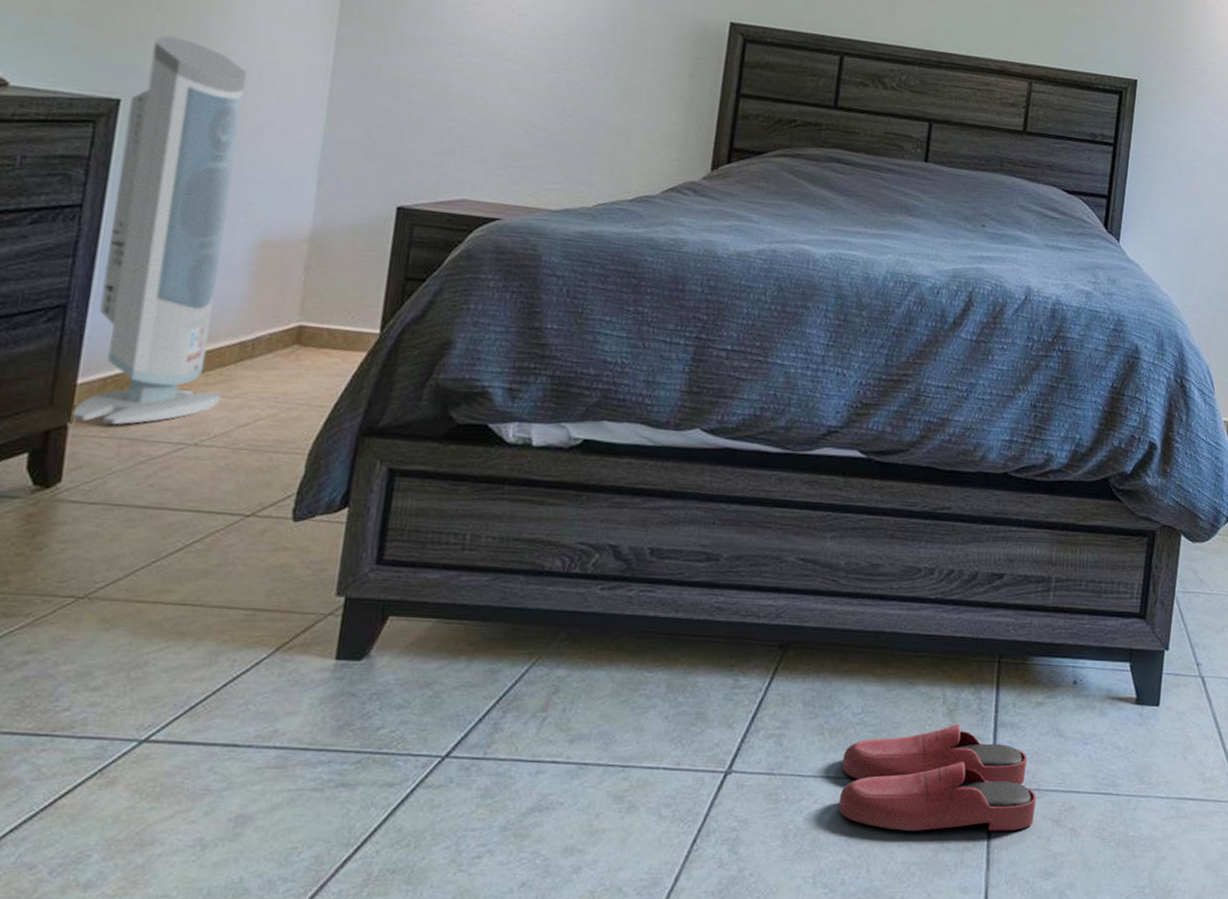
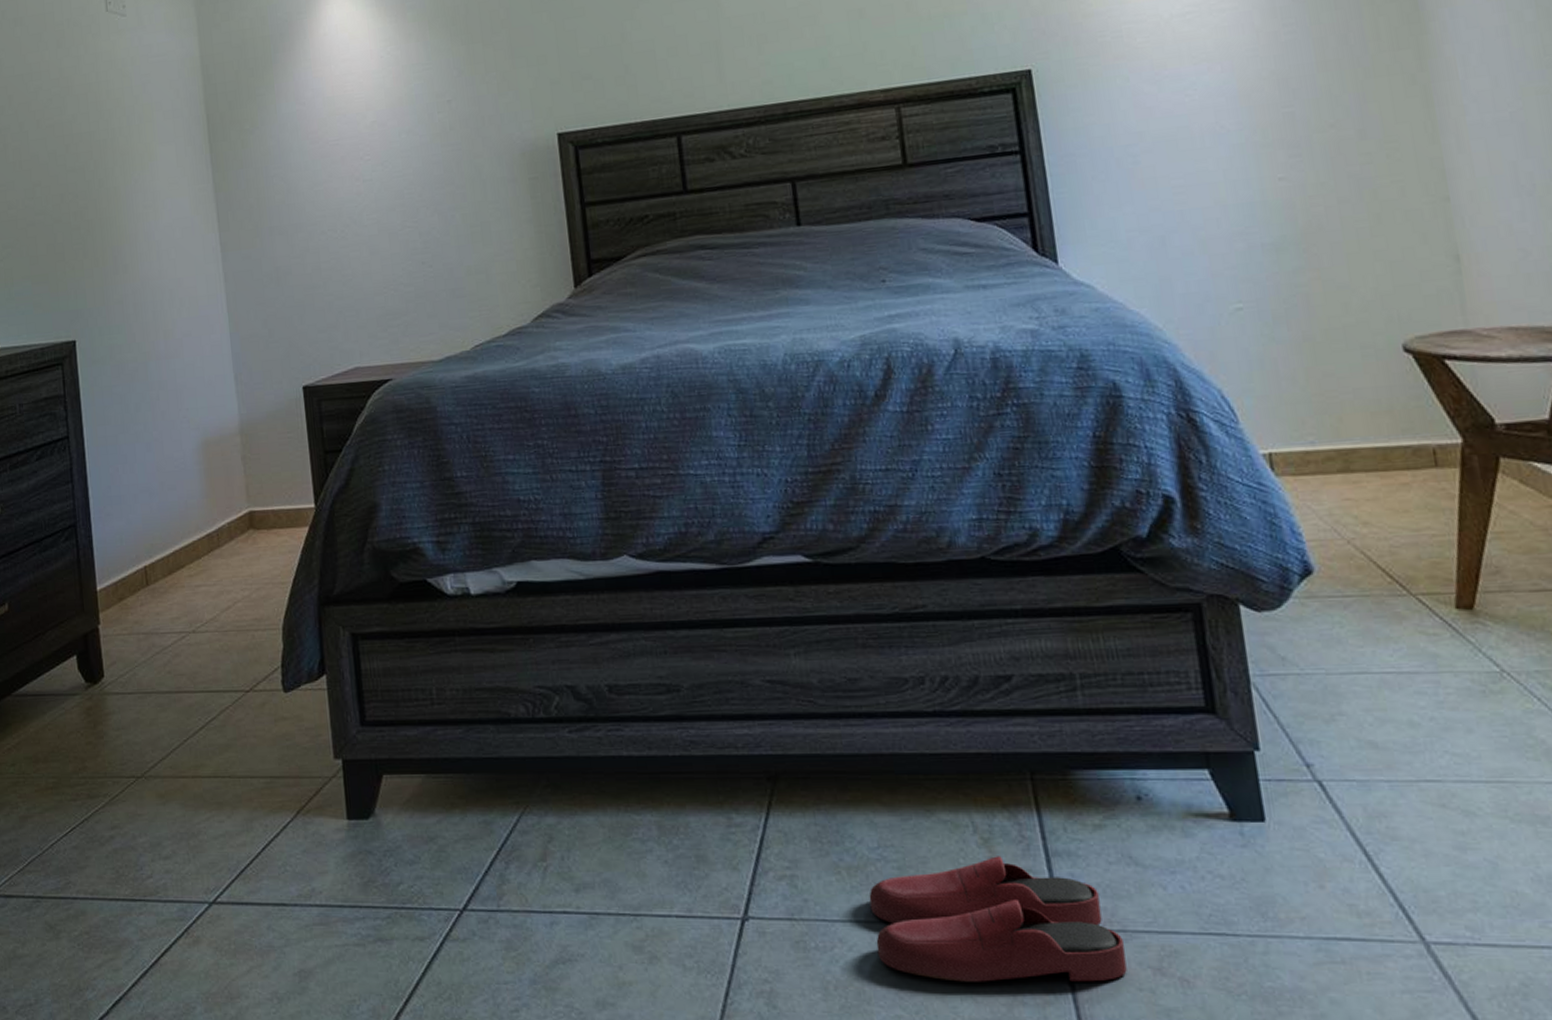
air purifier: present [72,35,247,425] -> none [82,276,204,623]

